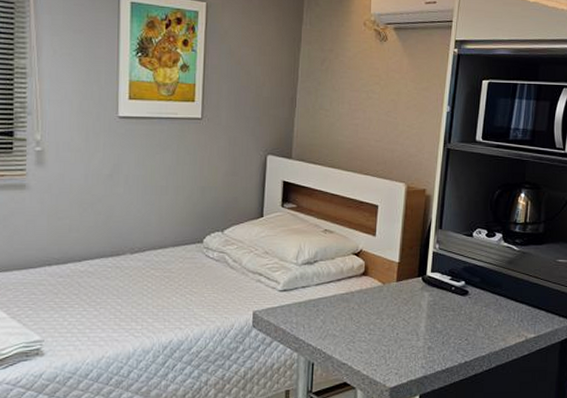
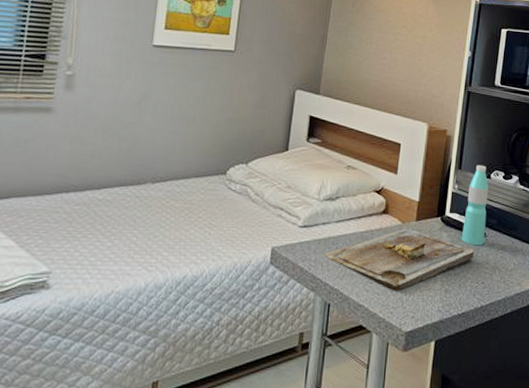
cutting board: none [306,289,457,350] -> present [325,228,474,291]
water bottle: none [443,223,471,304] -> present [461,165,489,246]

